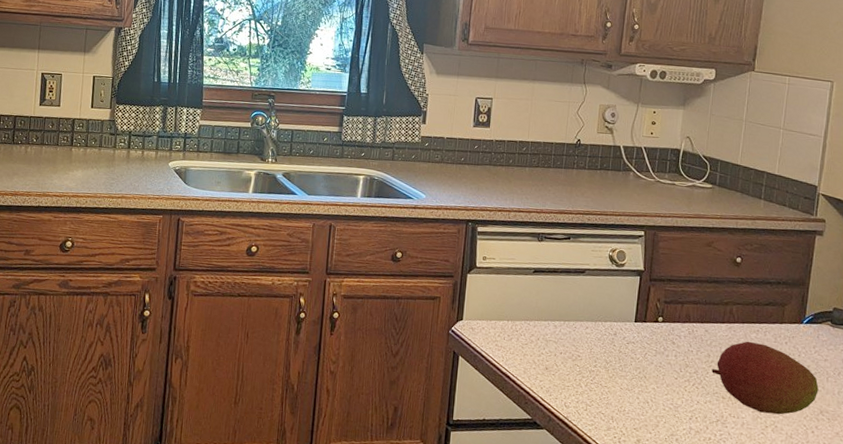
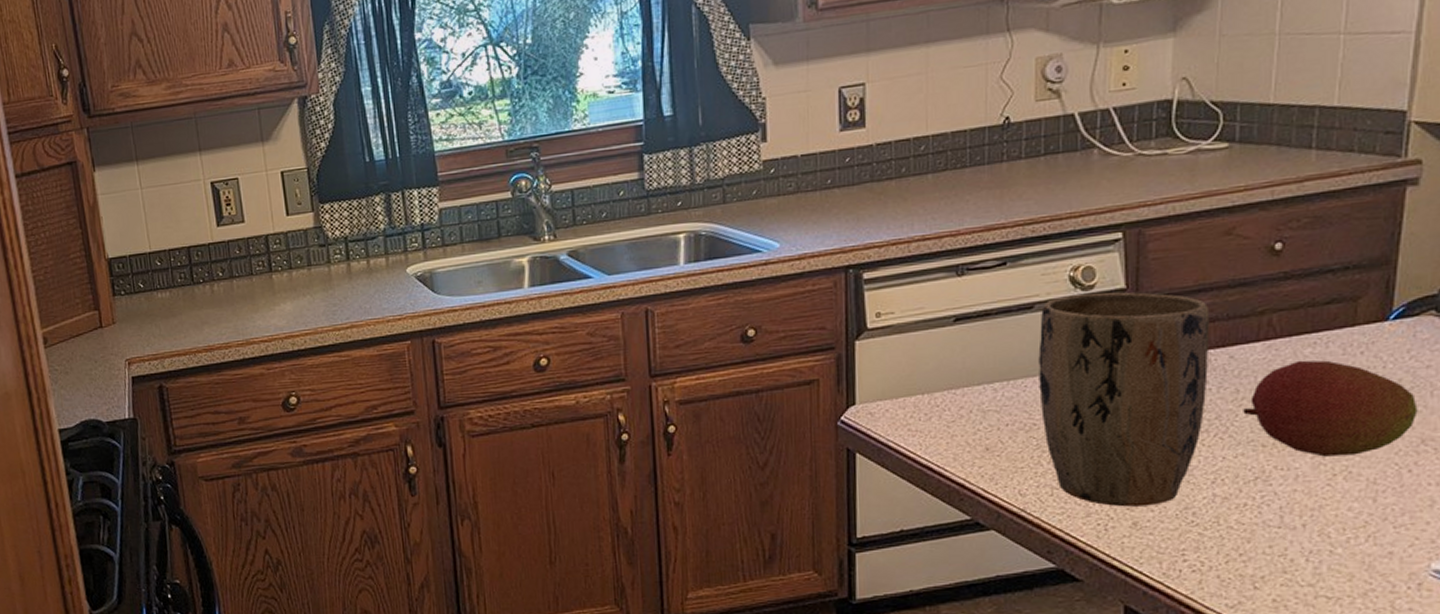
plant pot: none [583,268,695,429] -> present [1038,292,1210,507]

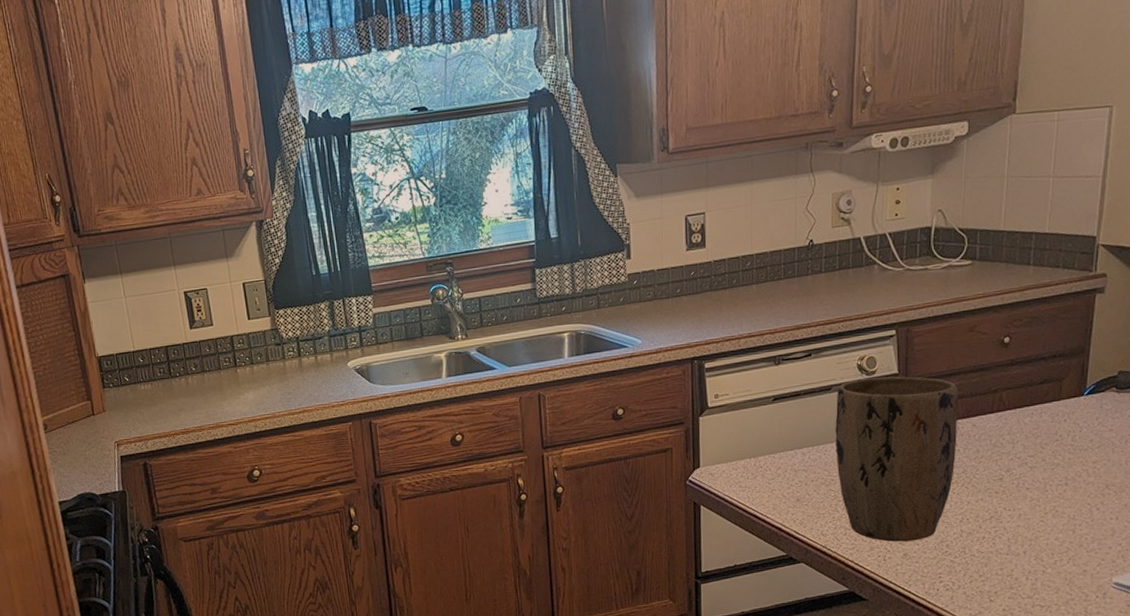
fruit: present [1243,360,1418,457] -> none [982,426,1103,500]

